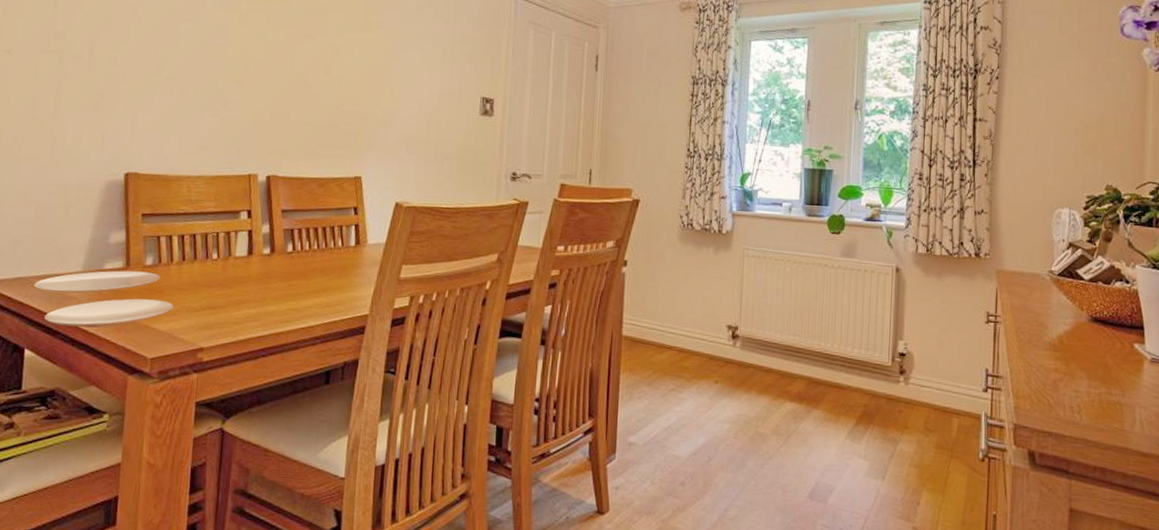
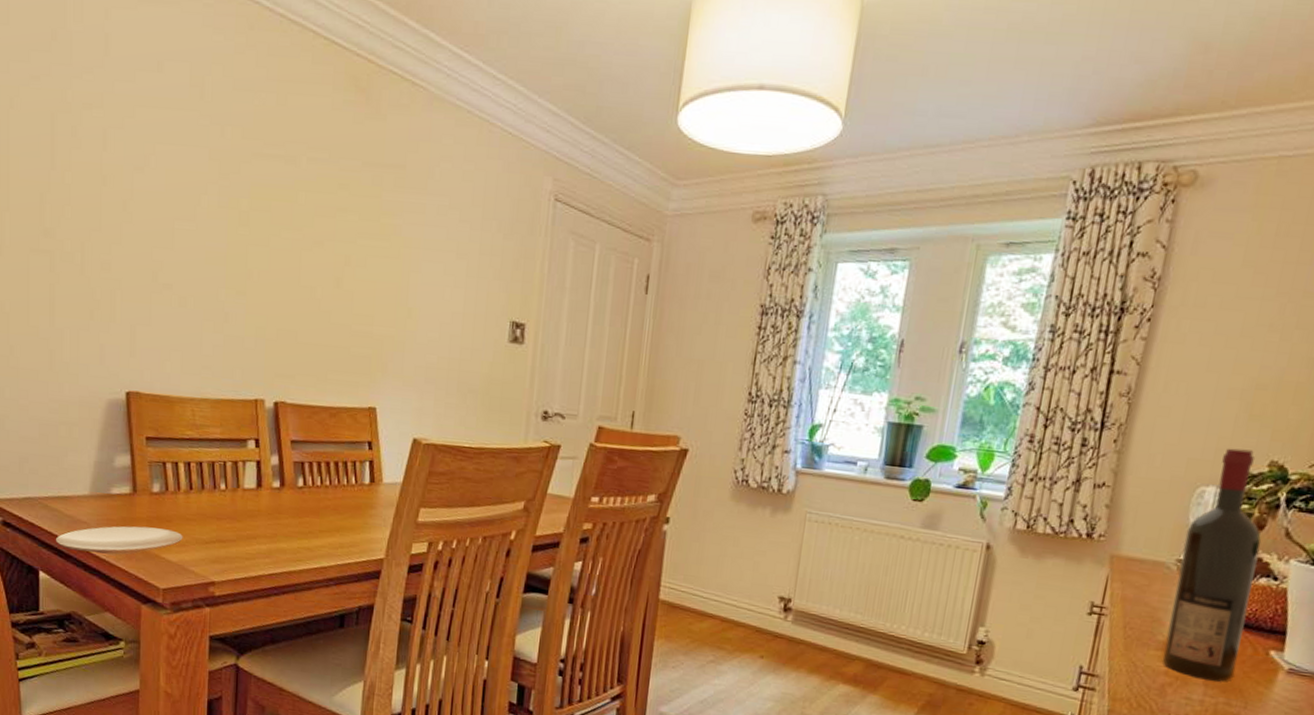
plate: present [34,270,160,294] -> none [43,495,168,519]
wine bottle: none [1051,176,1111,373] -> present [1162,448,1262,681]

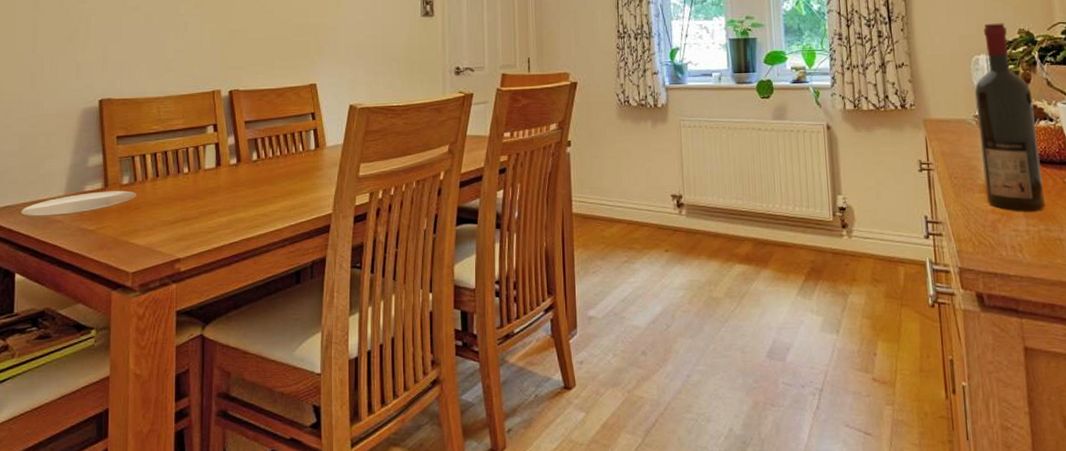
plate: none [43,495,168,519] -> present [21,190,136,218]
plate: present [56,526,183,555] -> none [32,216,151,249]

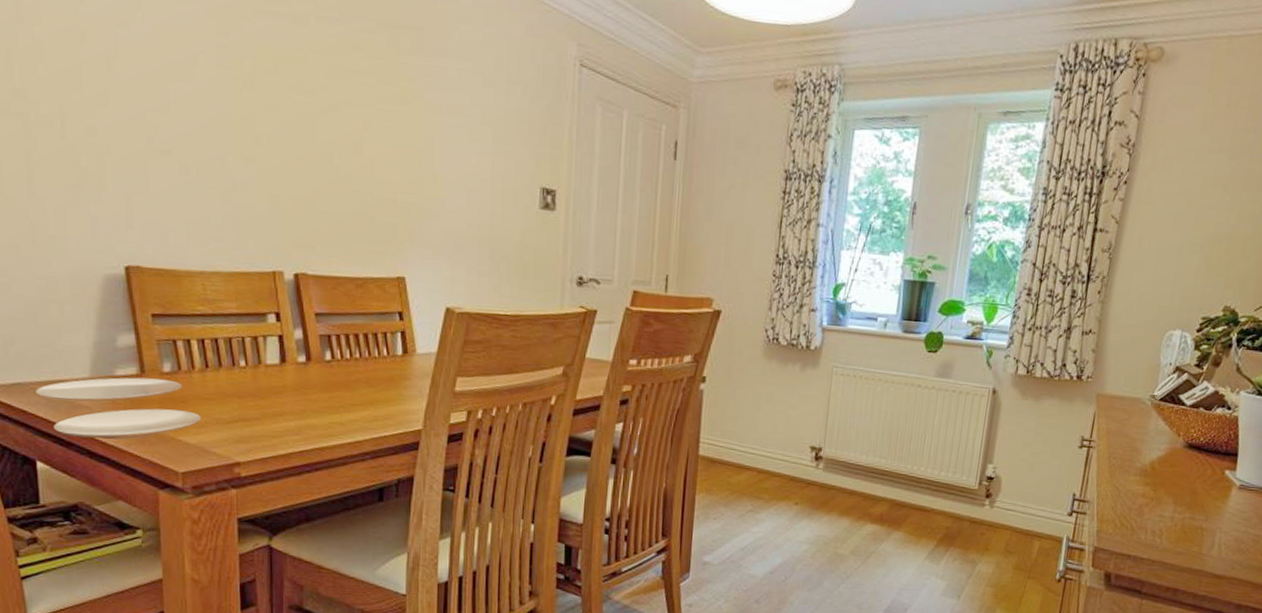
plate: none [32,216,151,249] -> present [54,408,201,440]
wine bottle: present [974,23,1046,211] -> none [1140,296,1218,499]

